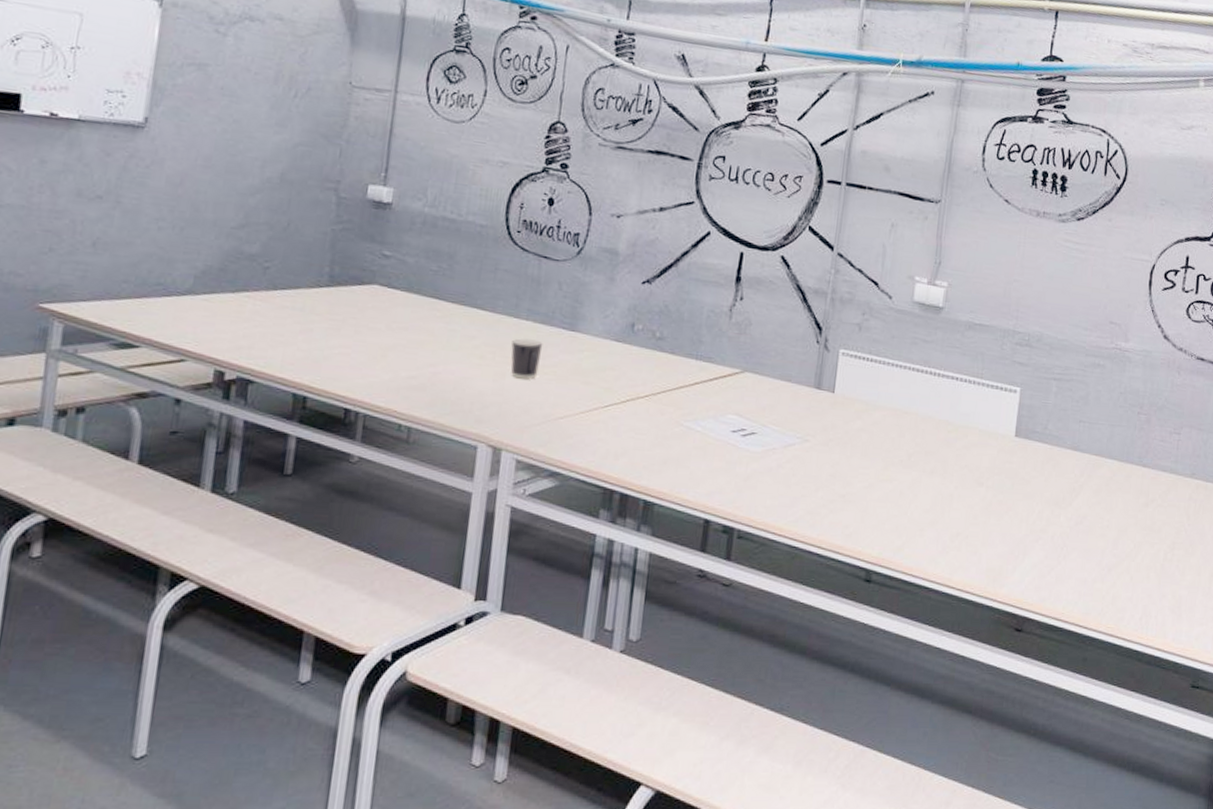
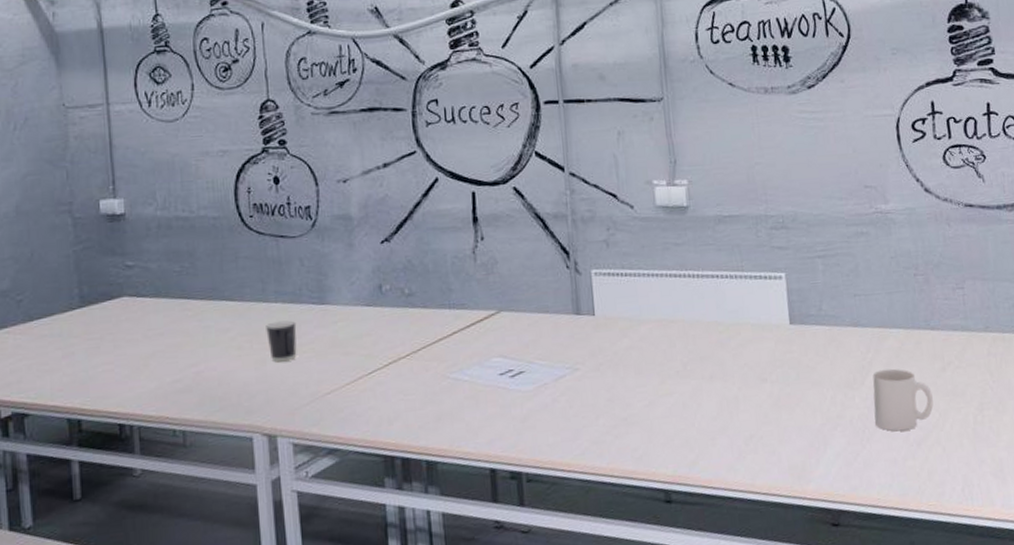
cup: none [1074,494,1132,555] -> present [872,368,934,432]

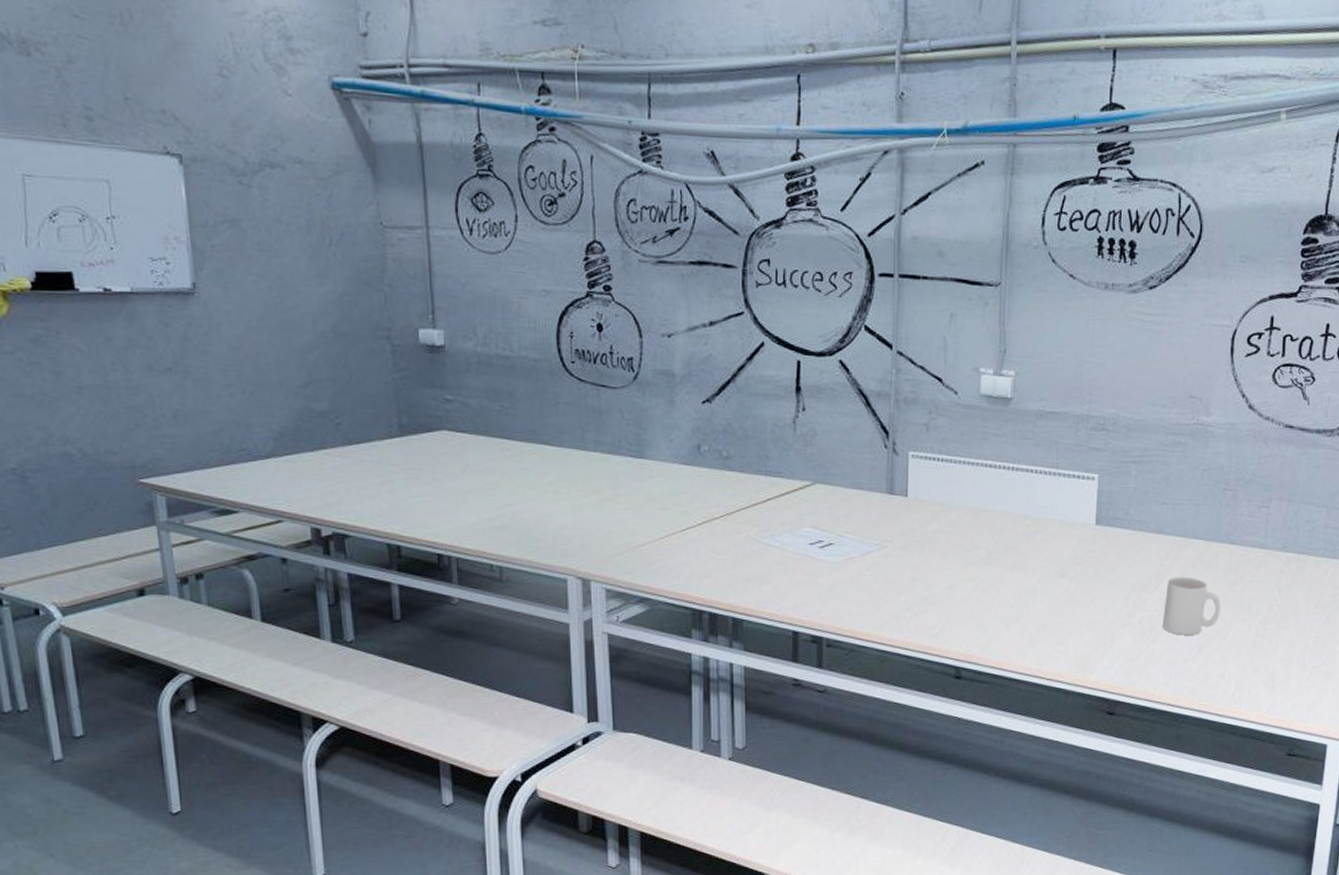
mug: present [266,320,297,362] -> none [584,470,614,510]

